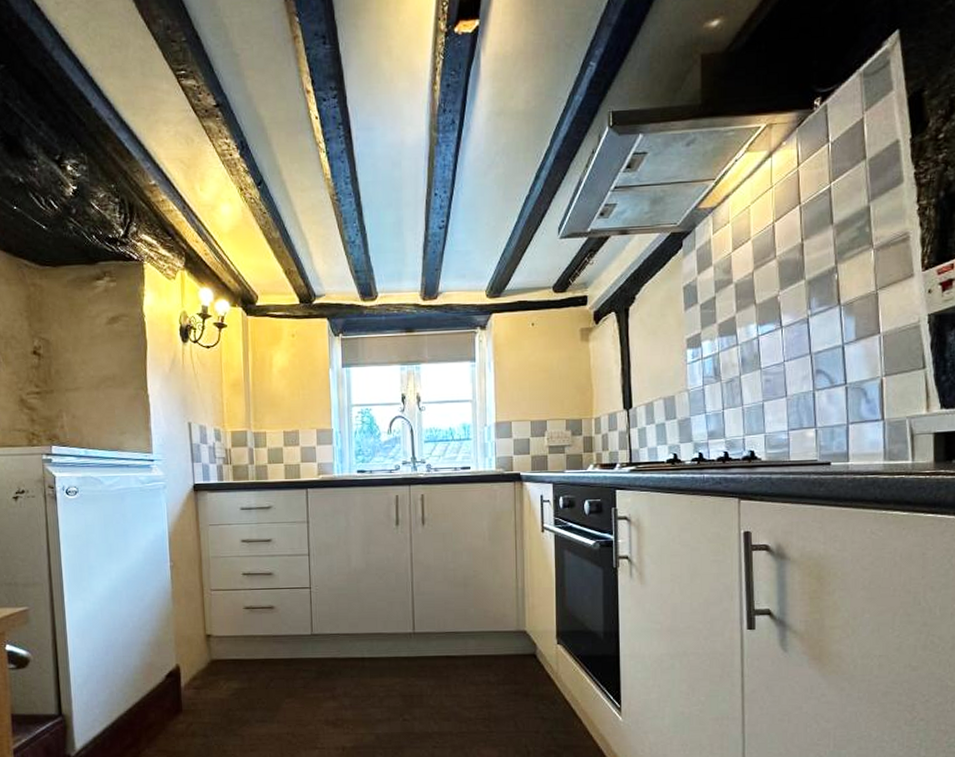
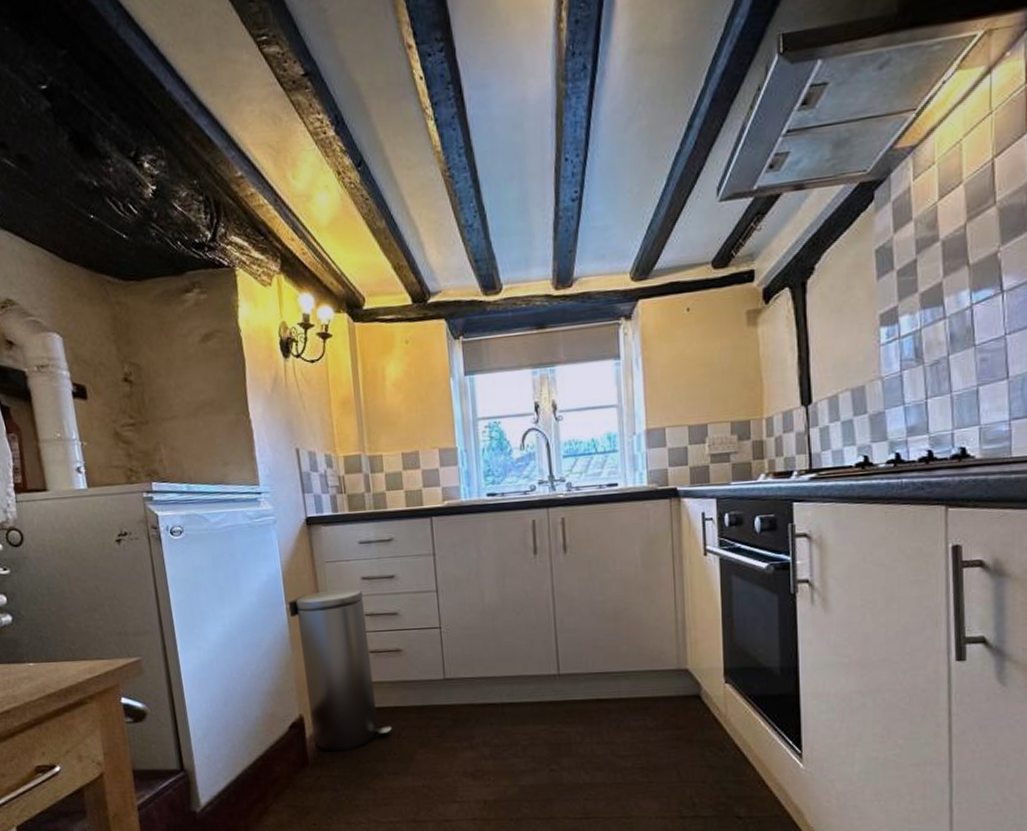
pedal bin: none [172,550,262,700] -> present [288,588,392,752]

